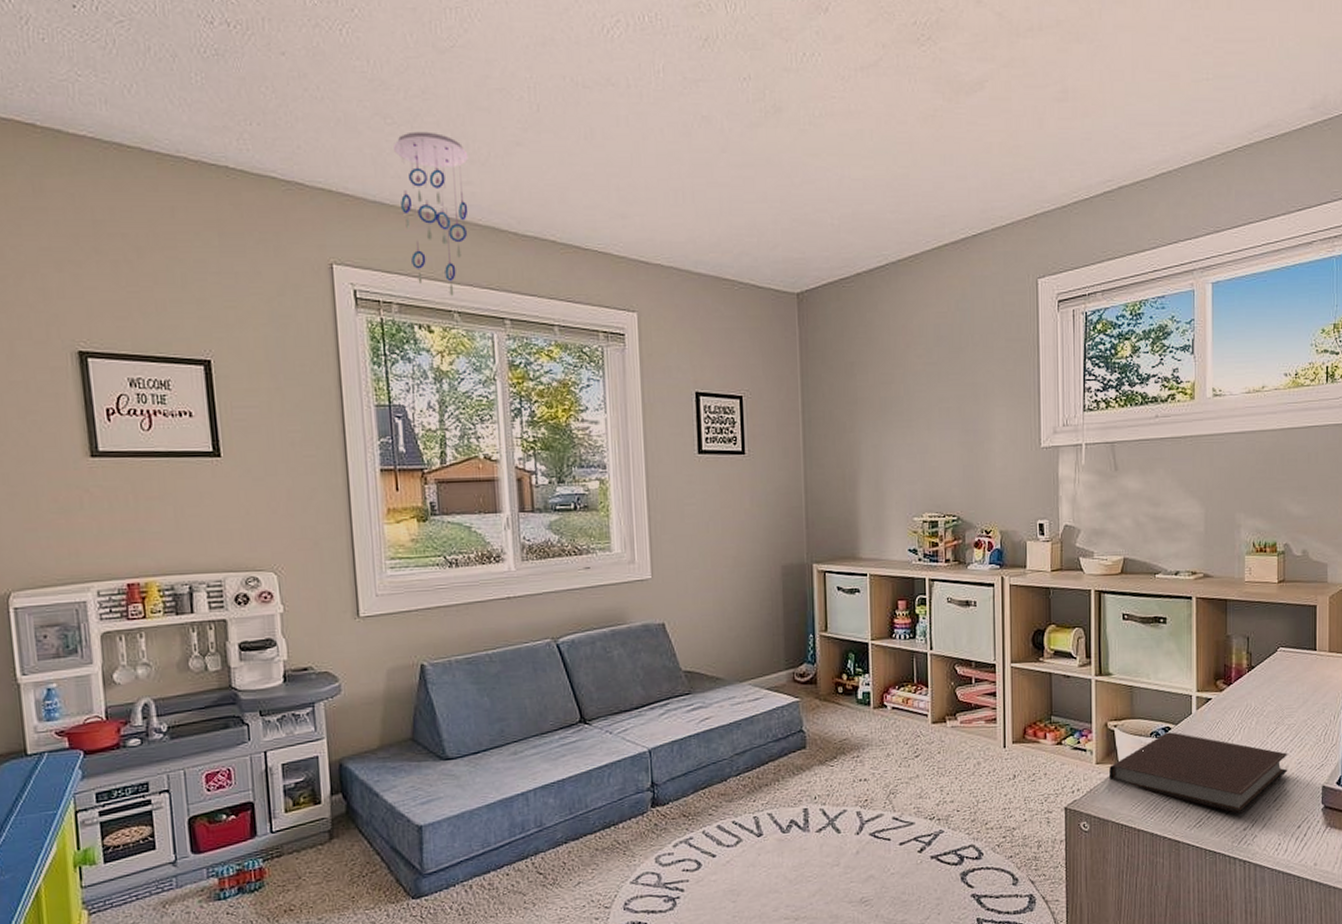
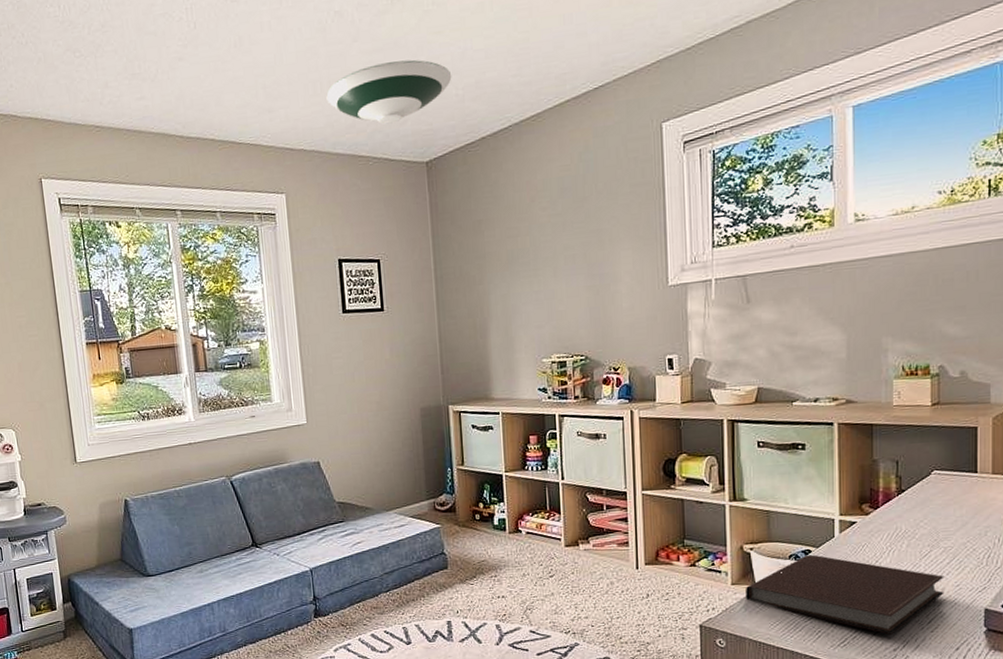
ceiling mobile: present [392,131,469,296] -> none [81,58,143,195]
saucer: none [689,180,828,247] -> present [326,59,452,125]

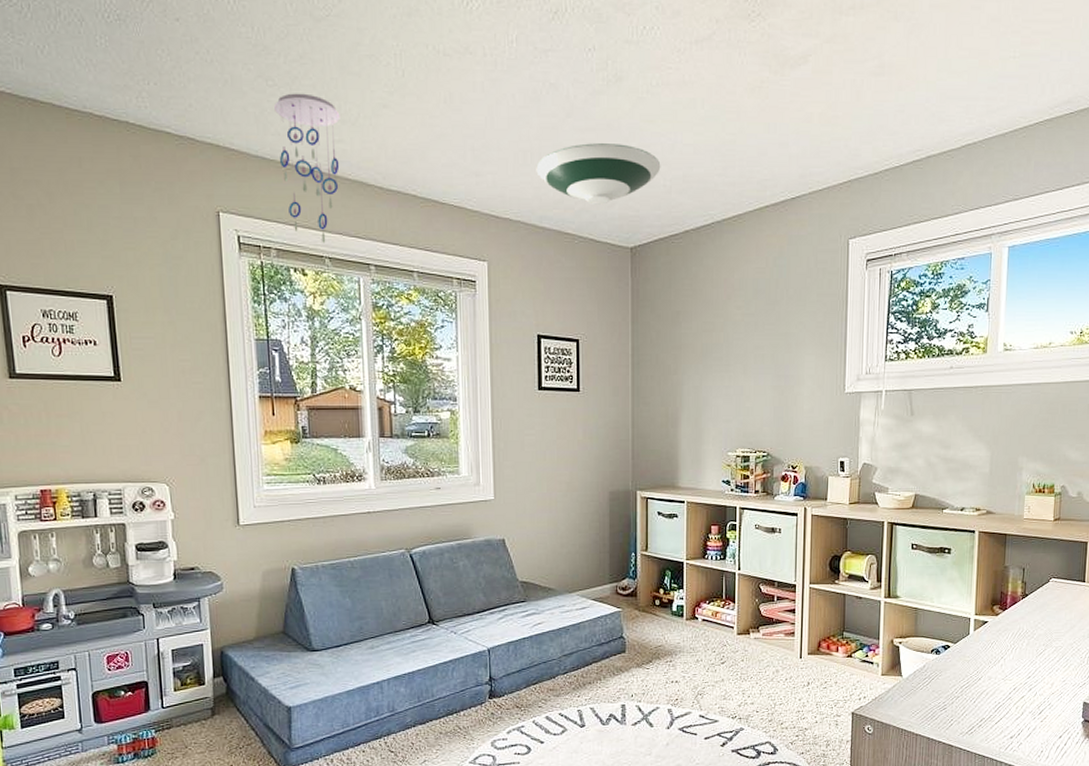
ceiling mobile: none [81,58,143,195] -> present [273,93,340,243]
notebook: present [746,554,944,635] -> none [893,650,1054,724]

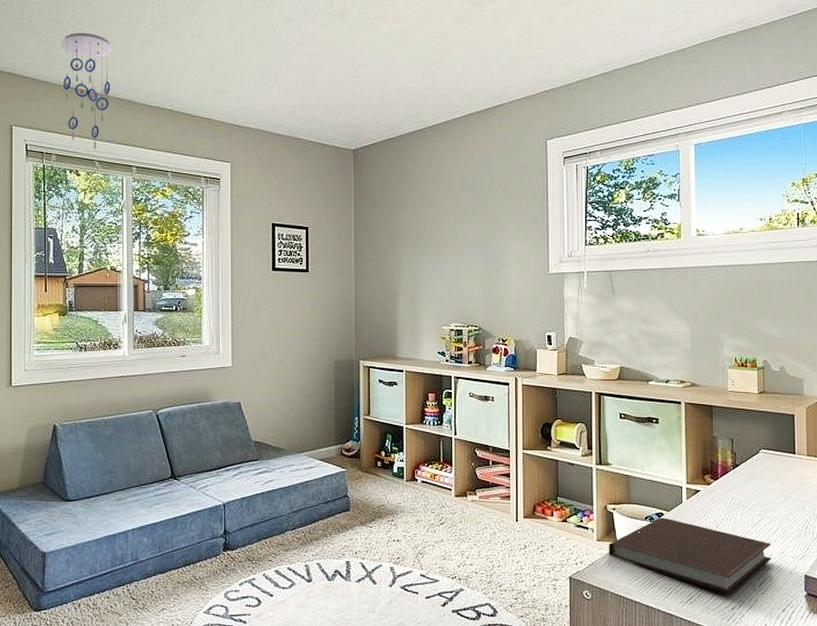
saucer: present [536,143,661,205] -> none [273,65,379,115]
notebook: none [893,650,1054,724] -> present [609,517,772,594]

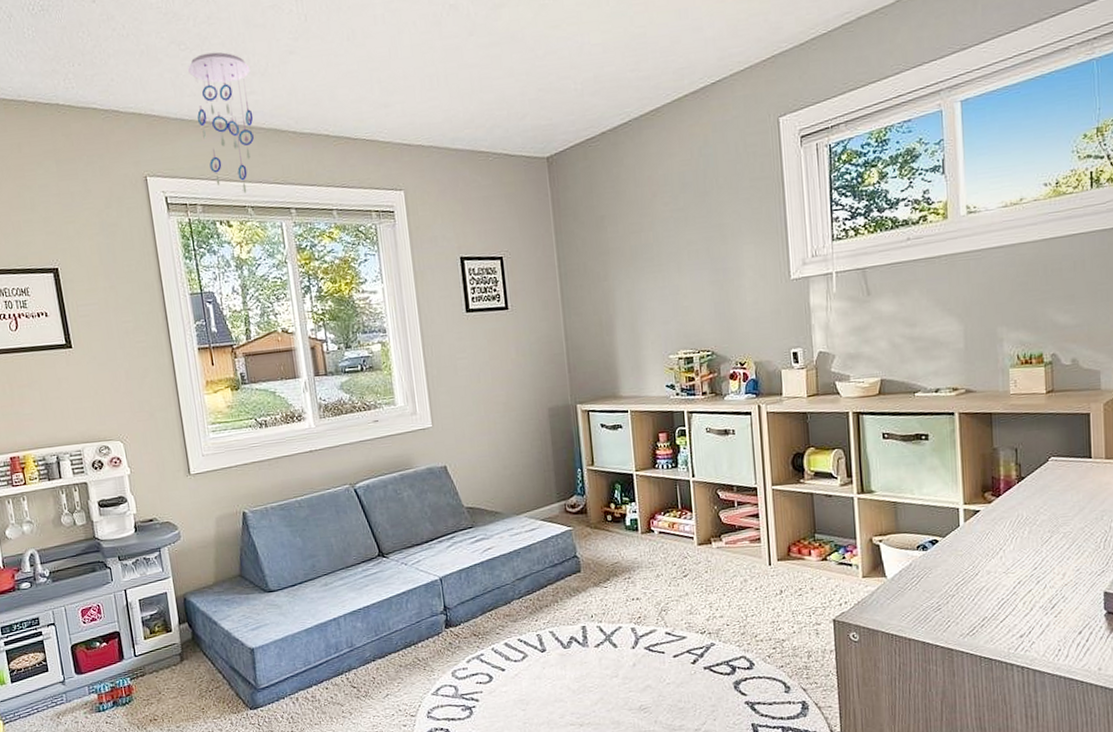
notebook: present [609,517,772,594] -> none [876,544,1066,622]

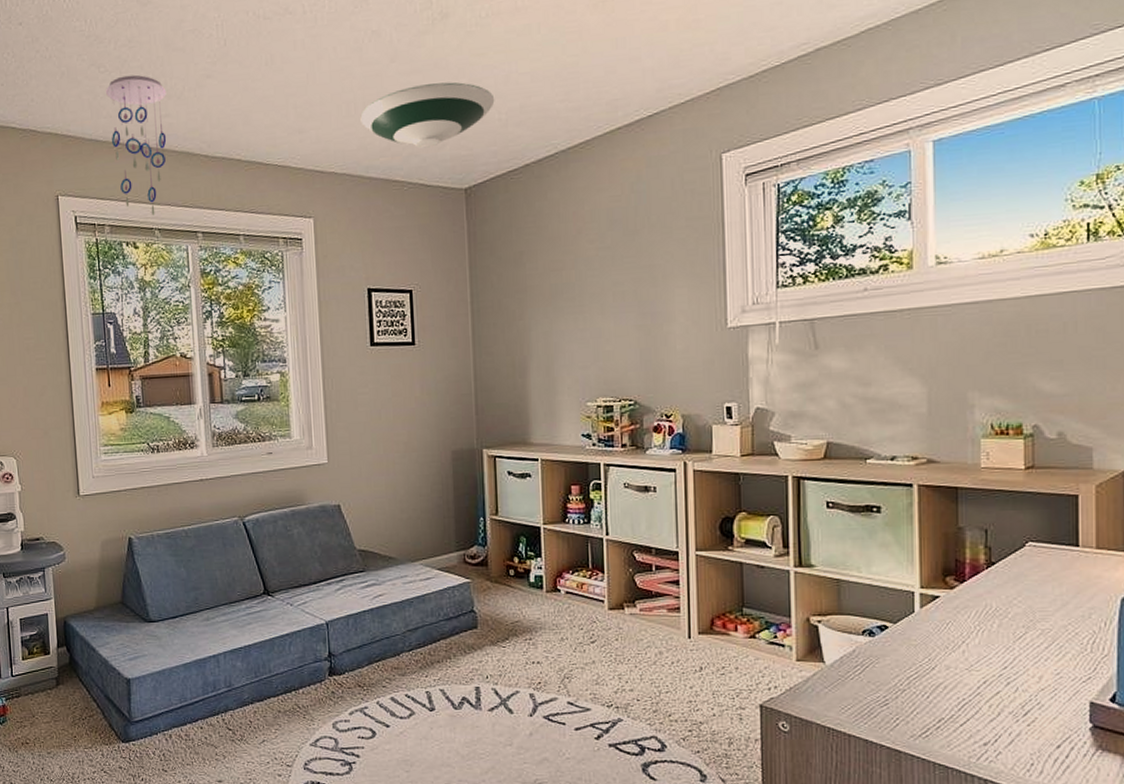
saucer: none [443,54,570,119] -> present [360,82,495,148]

